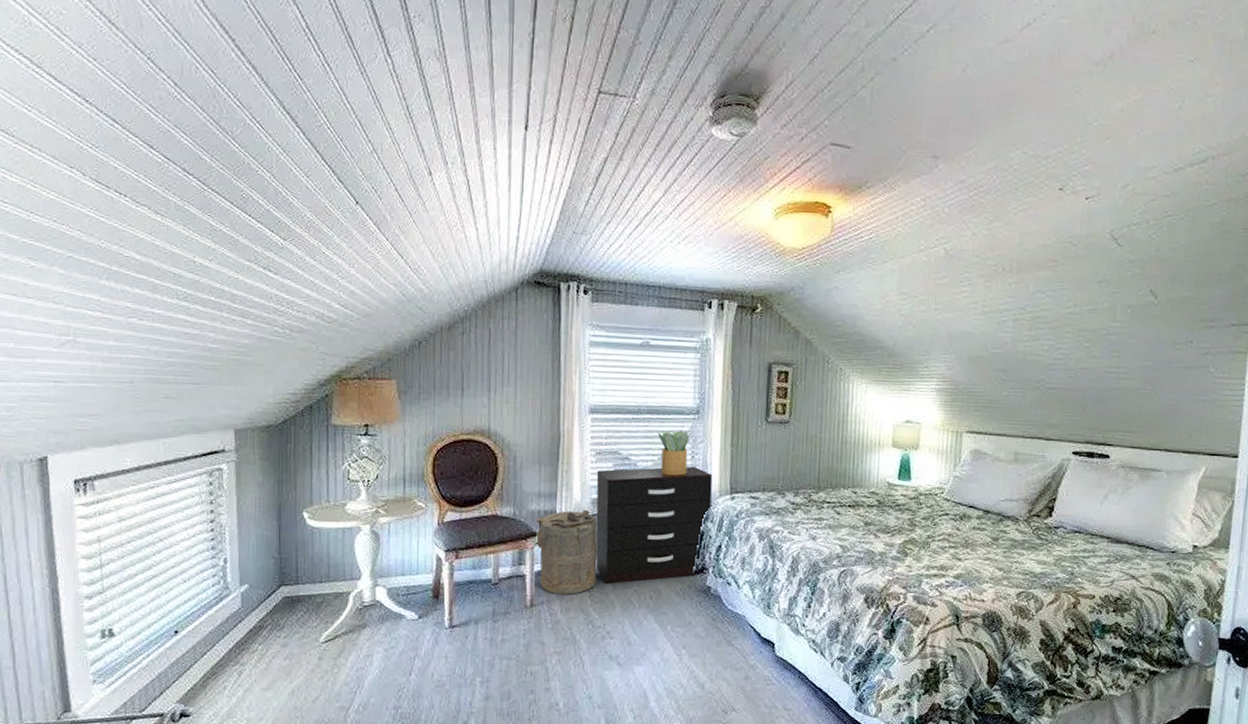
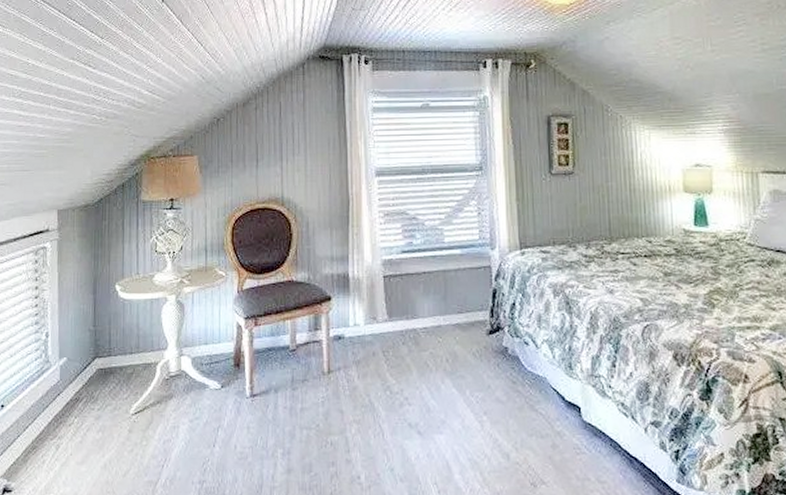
laundry hamper: present [533,509,598,595] -> none [328,271,391,359]
dresser: present [595,466,713,585] -> none [386,222,505,348]
potted plant: present [657,430,689,476] -> none [442,187,474,233]

